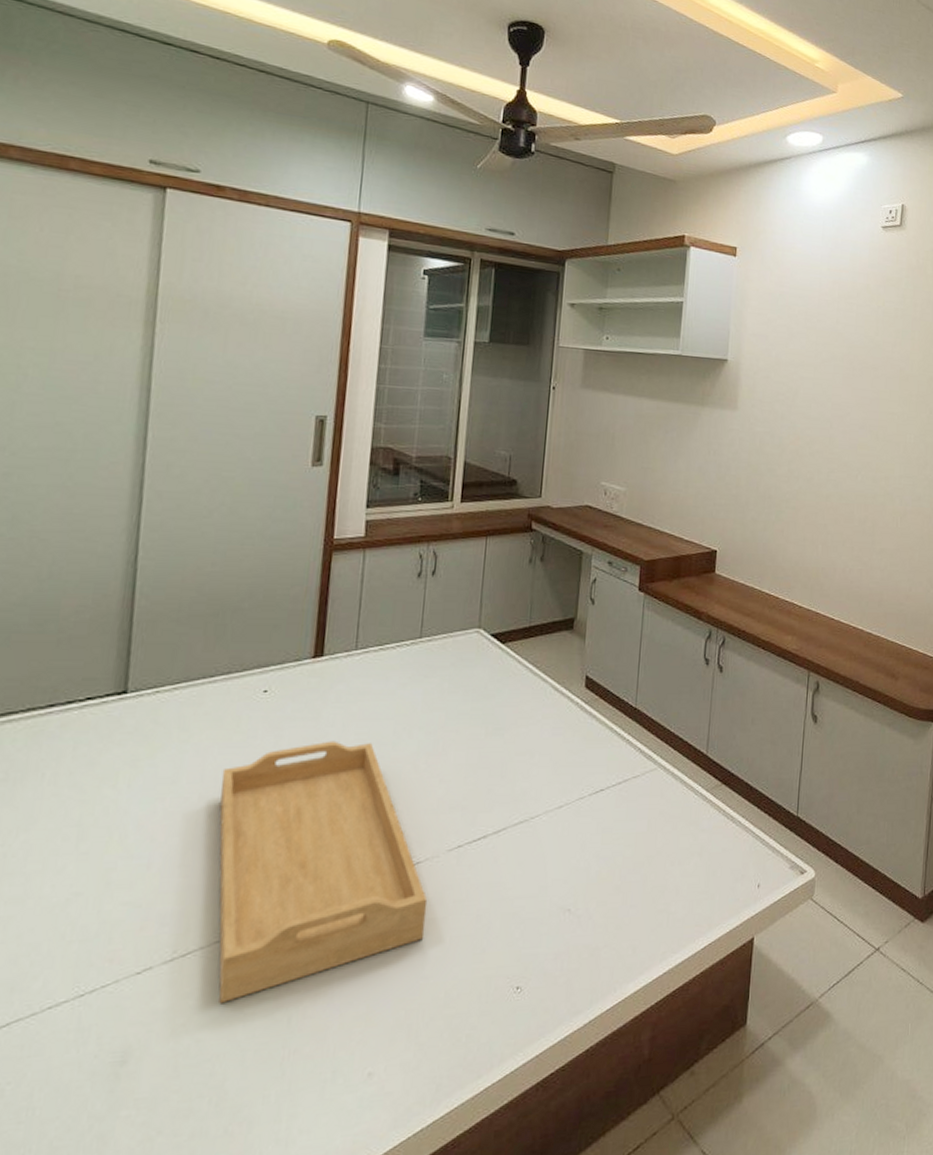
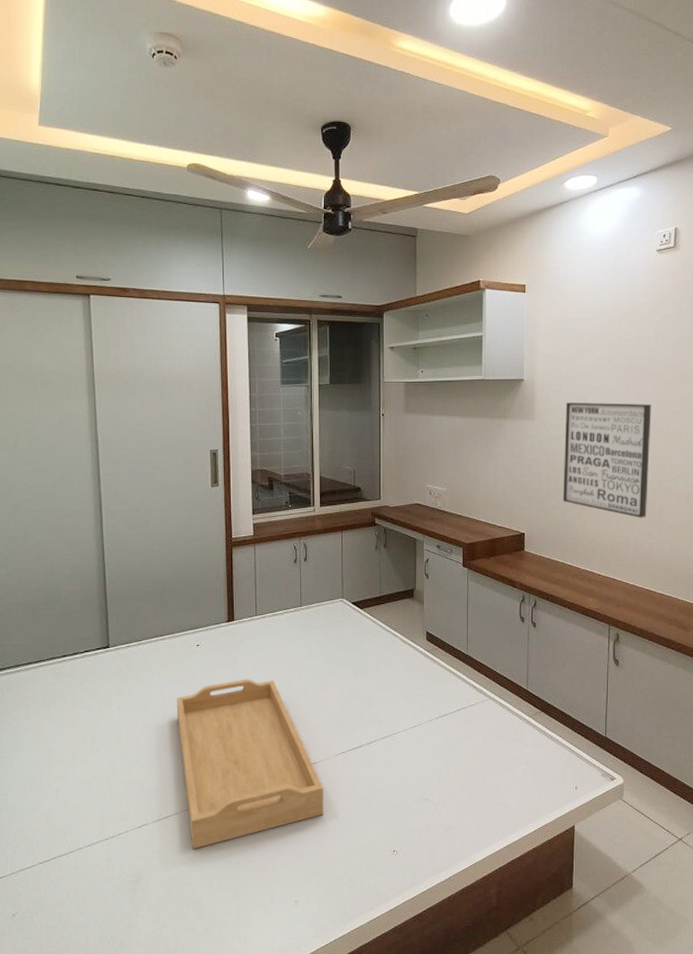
wall art: none [763,393,869,539] -> present [563,403,652,518]

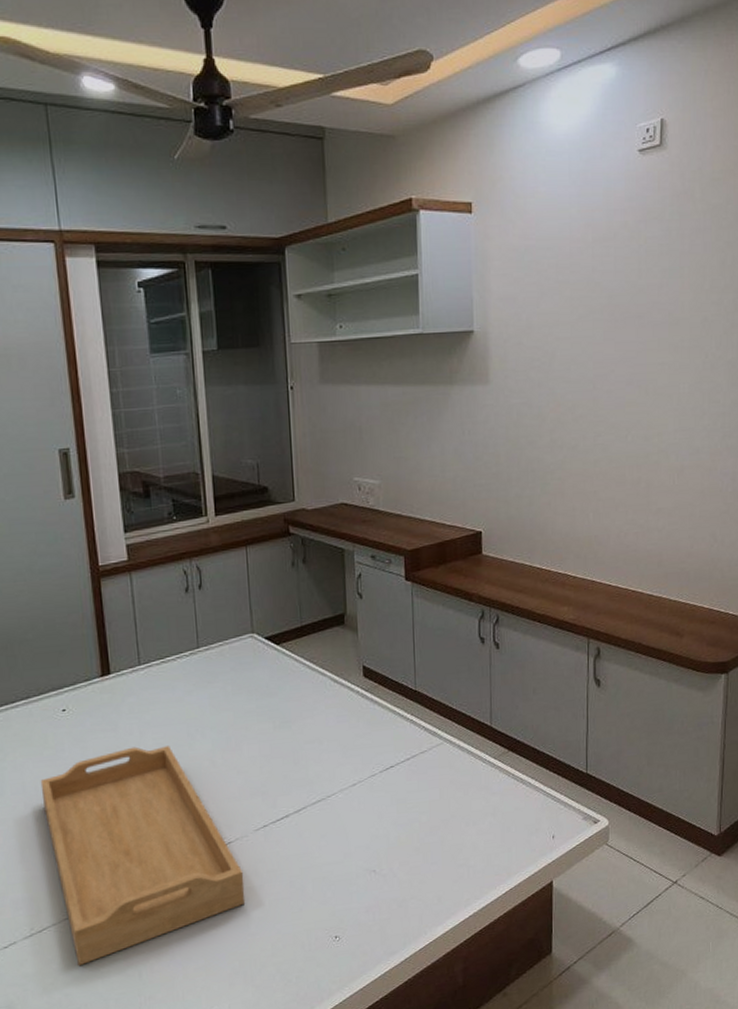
wall art: present [563,403,652,518] -> none [527,355,635,503]

